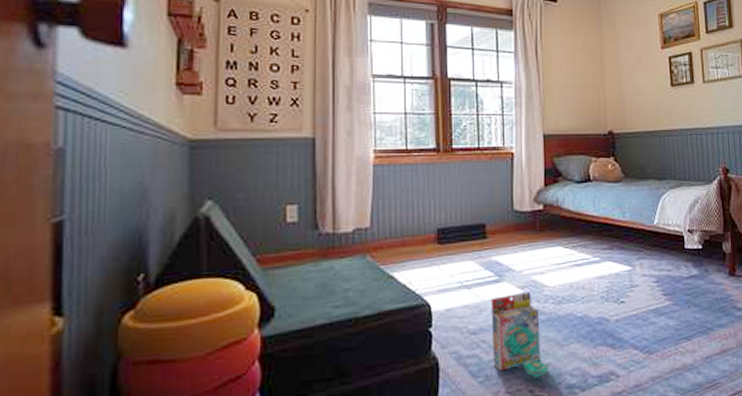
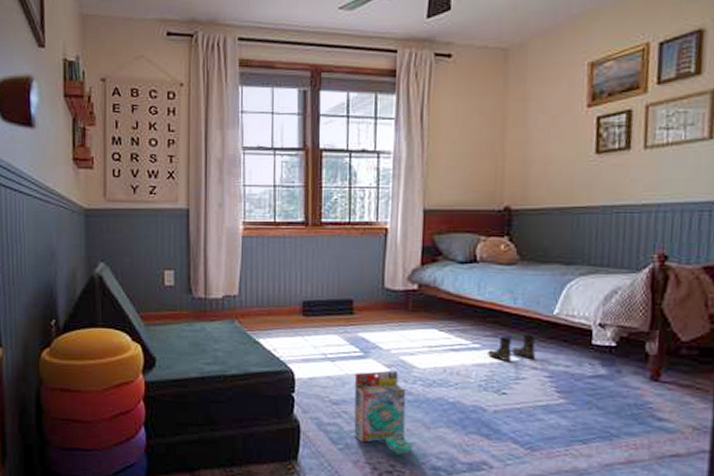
boots: none [605,244,643,271] -> present [486,335,536,361]

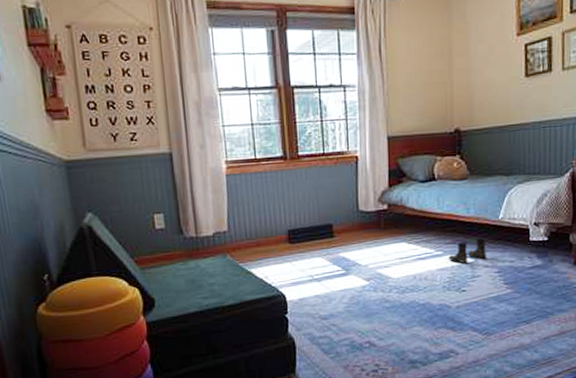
toy box: present [354,370,413,455] -> none [339,282,393,355]

